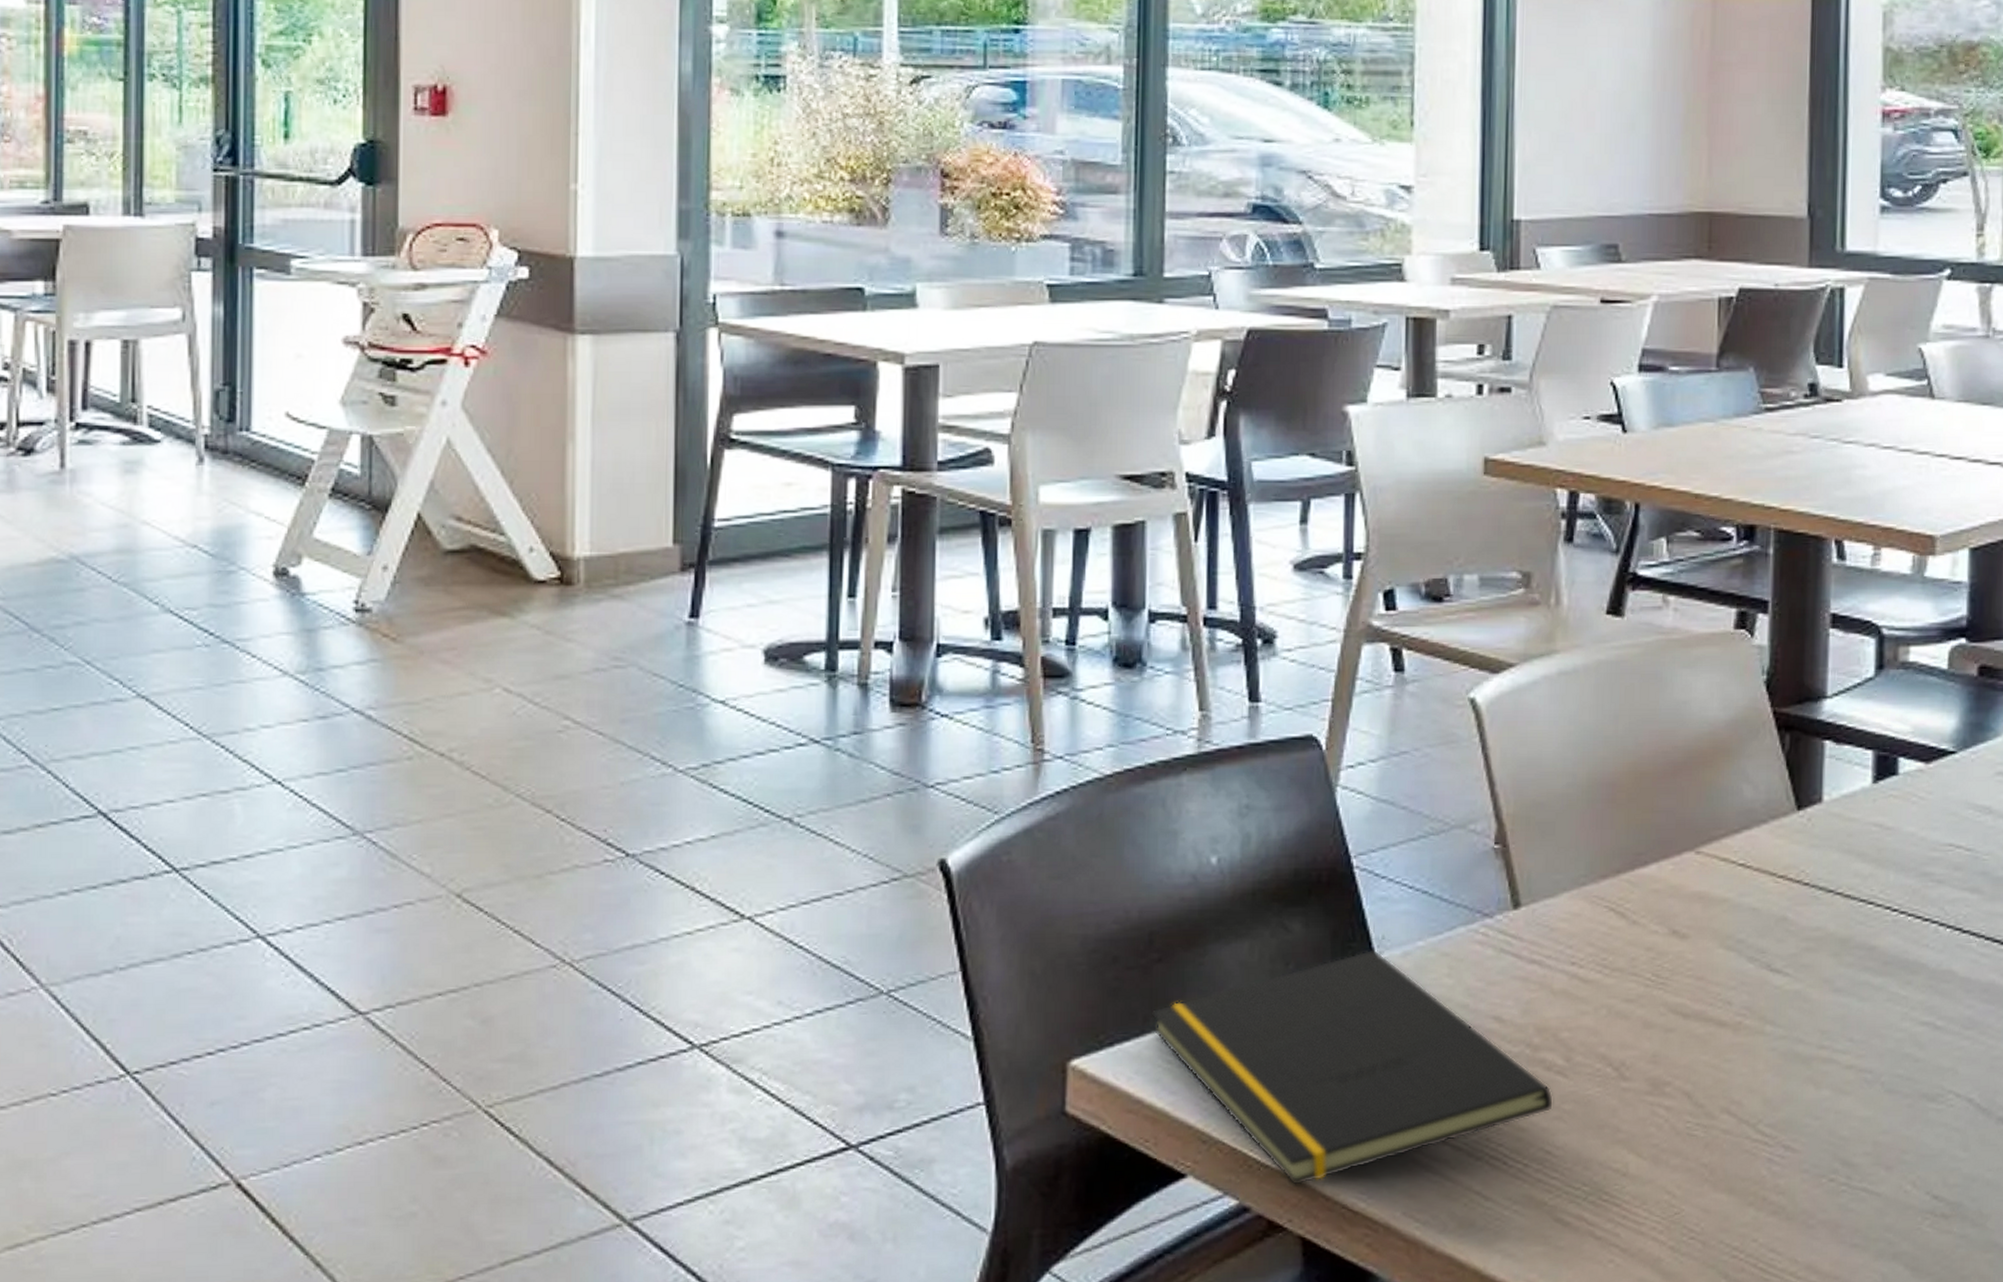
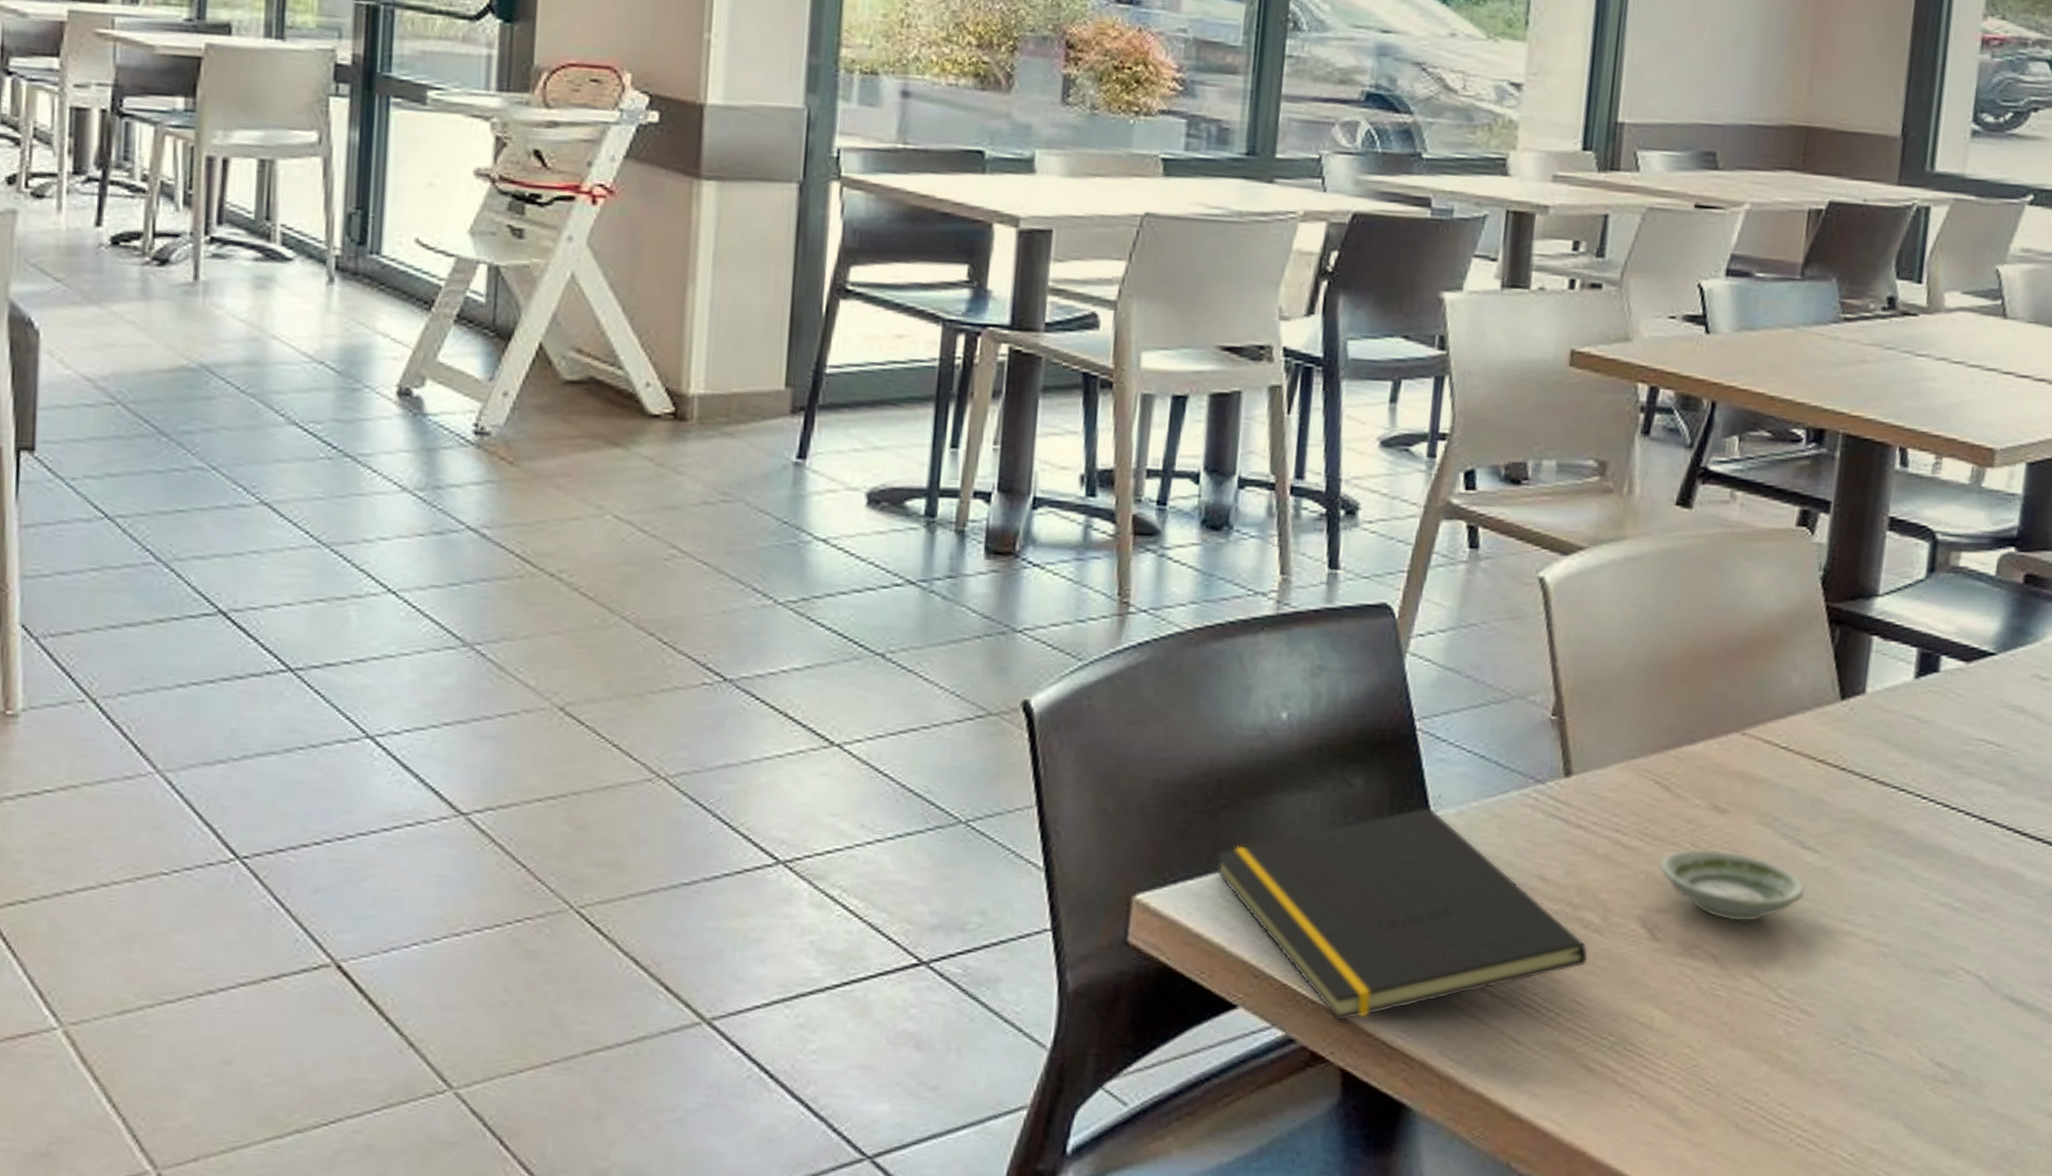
saucer: none [1621,977,1777,1055] -> present [1659,848,1805,922]

